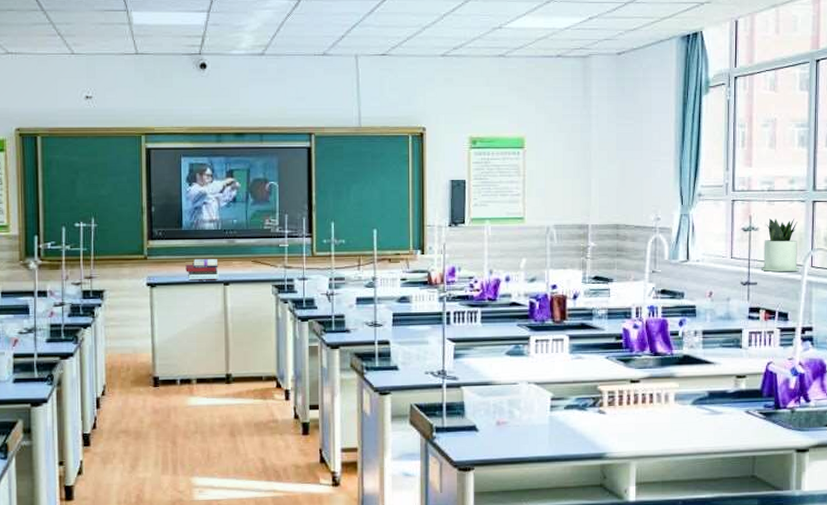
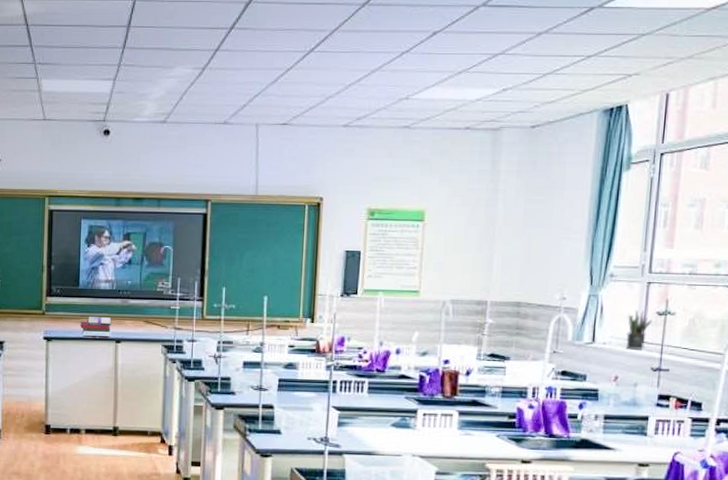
potted plant: none [717,227,739,266] -> present [626,310,653,350]
planter: present [761,218,801,273] -> none [674,303,721,361]

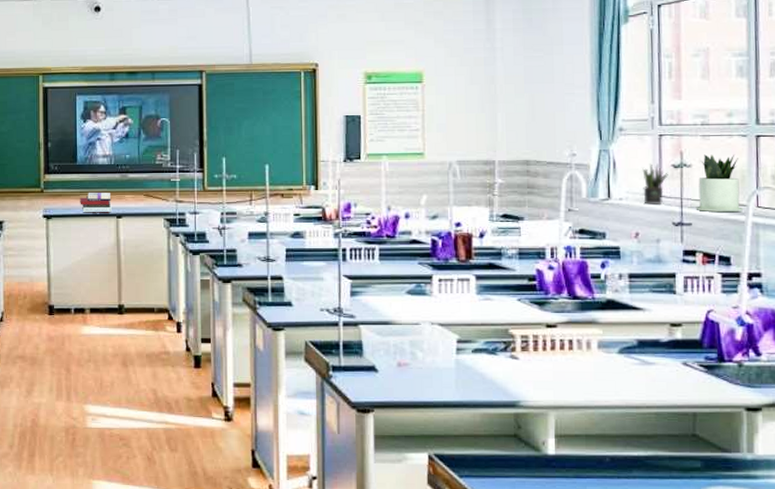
planter: none [674,303,721,361] -> present [695,154,744,213]

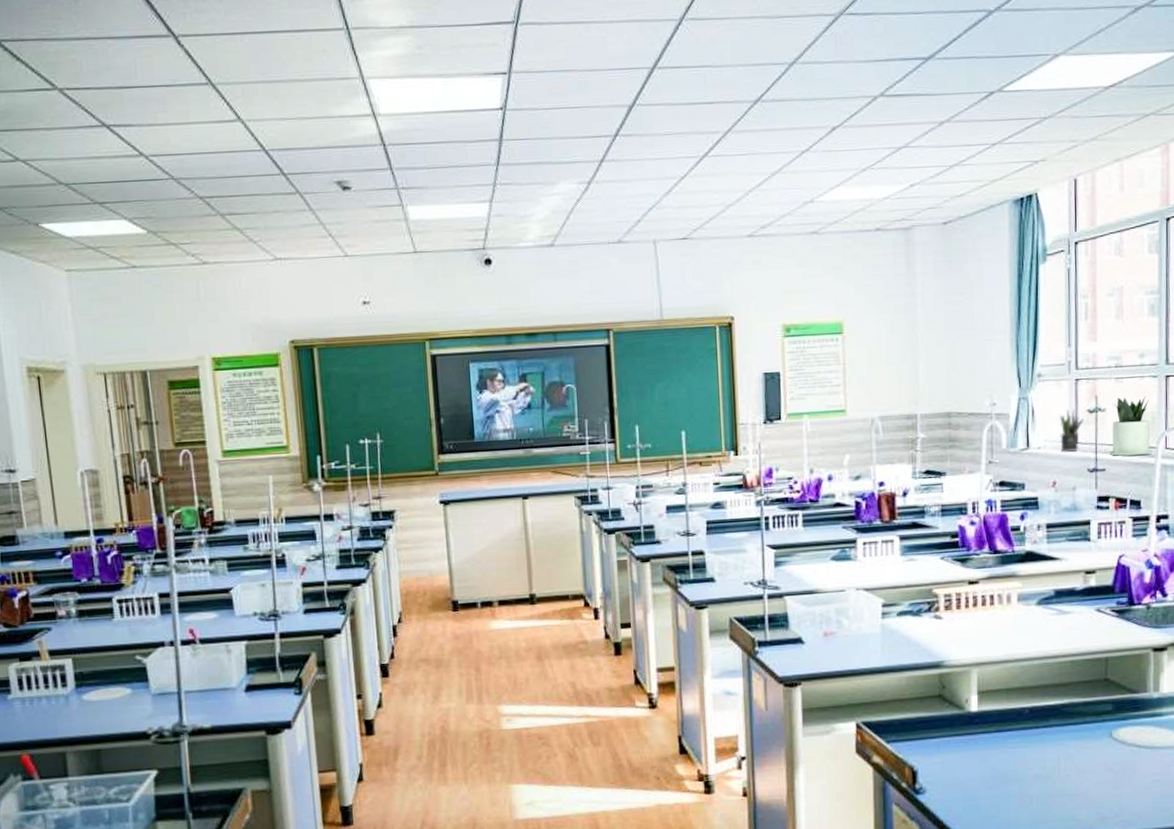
books: present [80,192,112,213] -> none [480,471,517,496]

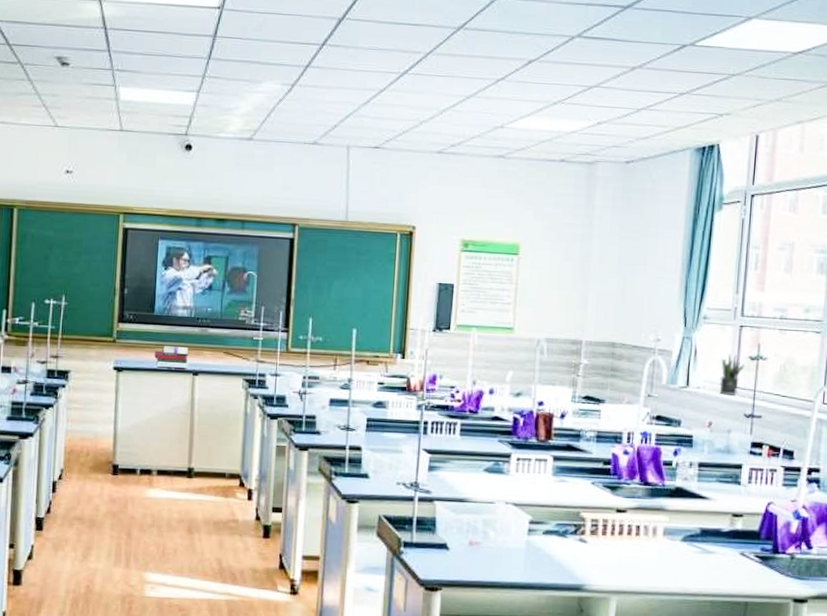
books: none [480,471,517,496] -> present [154,345,189,369]
planter: present [1109,396,1154,457] -> none [767,348,811,408]

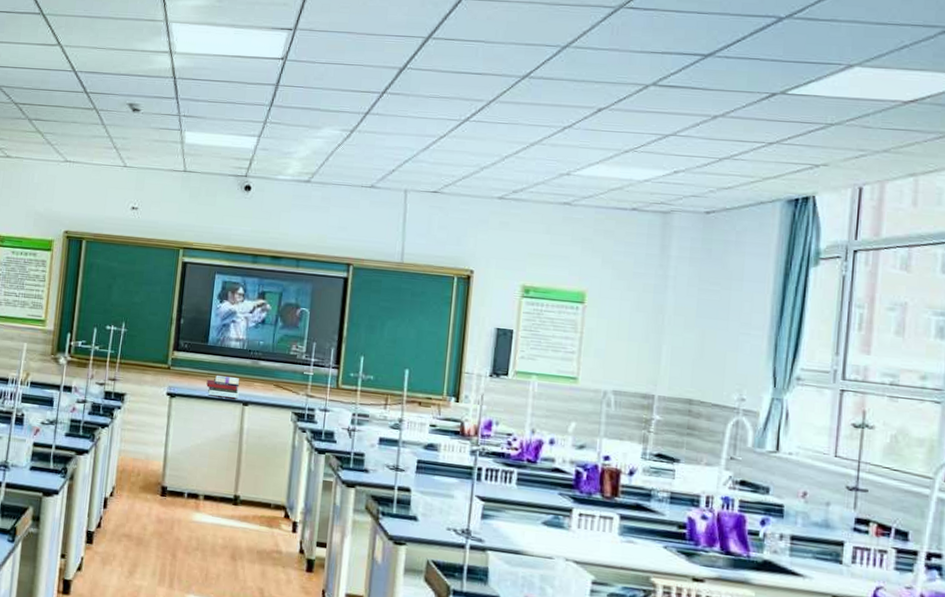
potted plant: present [719,354,745,395] -> none [815,419,847,465]

